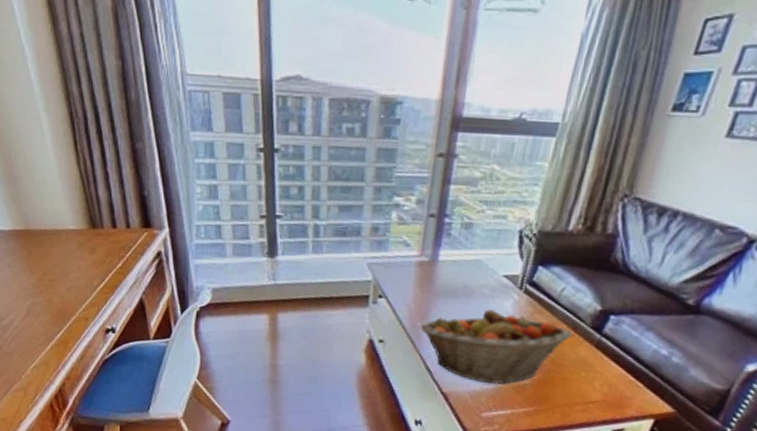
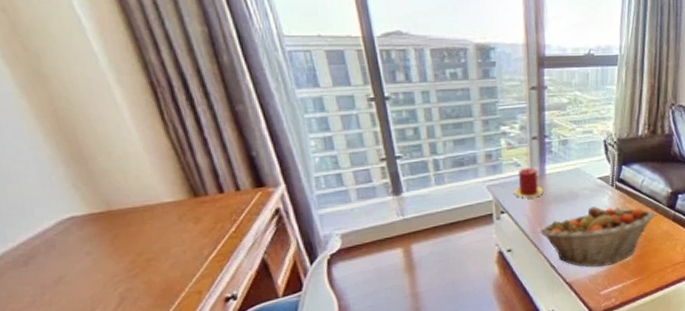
candle: none [397,249,433,285] -> present [514,167,544,198]

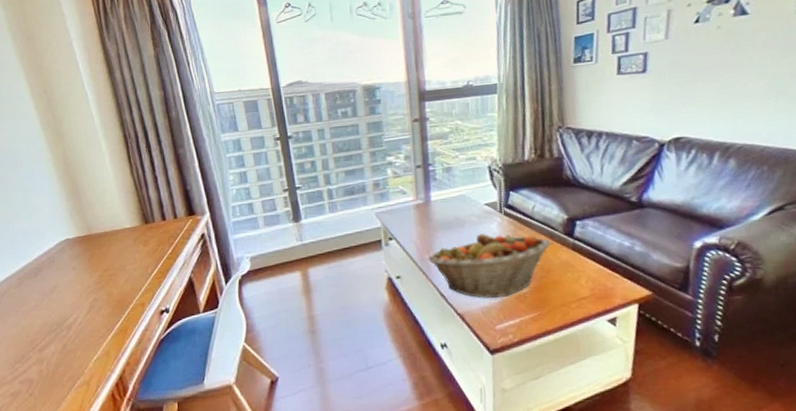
candle: present [514,167,544,198] -> none [401,195,430,225]

